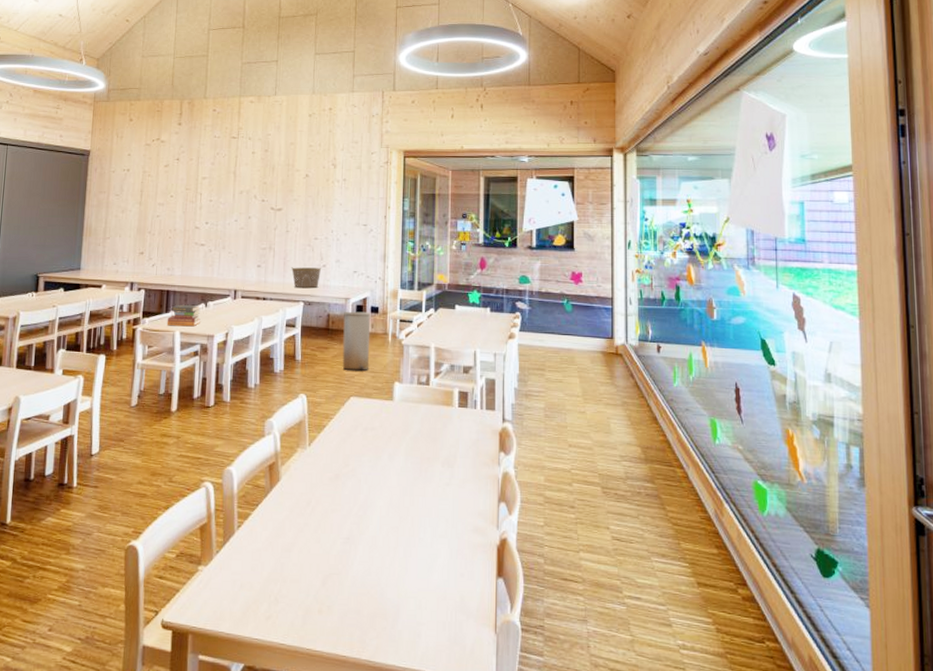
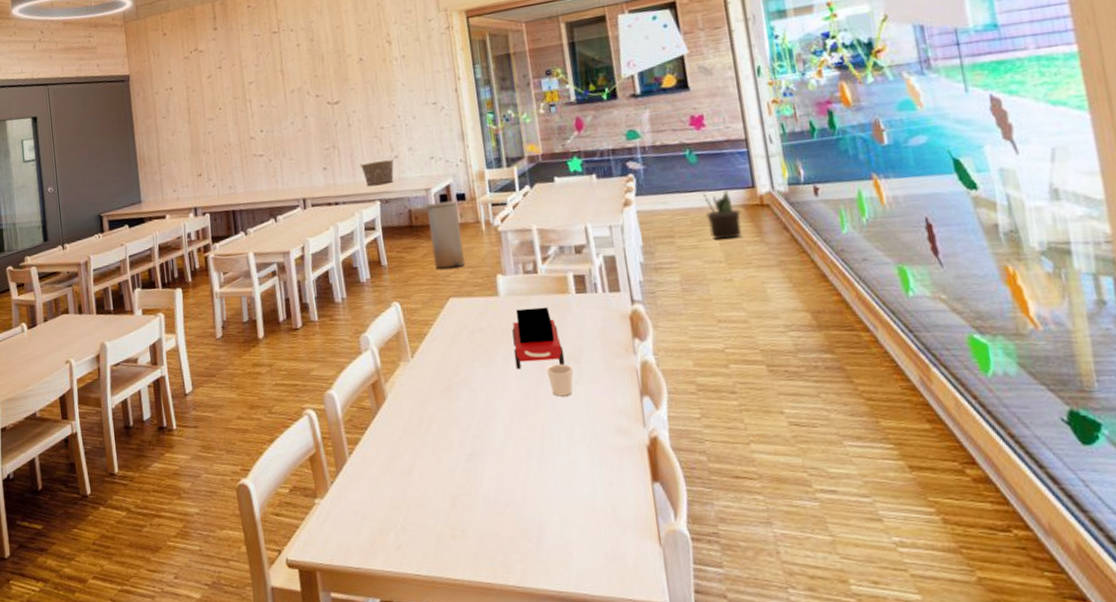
books: present [166,304,200,327] -> none [238,222,273,249]
toy truck: none [398,414,441,468] -> present [512,307,566,370]
cup: none [423,466,447,495] -> present [546,363,574,397]
planter: none [572,337,599,379] -> present [703,190,742,240]

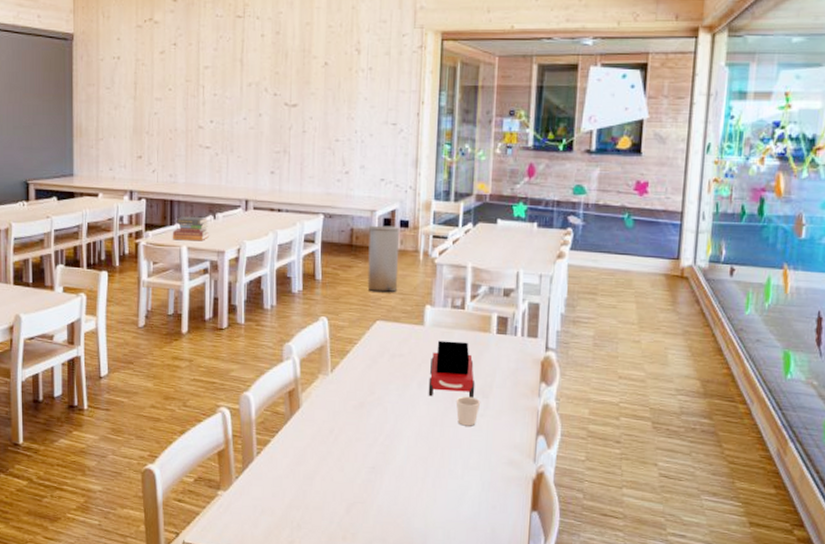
books: none [238,222,273,249] -> present [172,216,209,241]
basket: present [360,159,394,186] -> none [309,174,344,199]
planter: present [703,190,742,240] -> none [630,257,661,304]

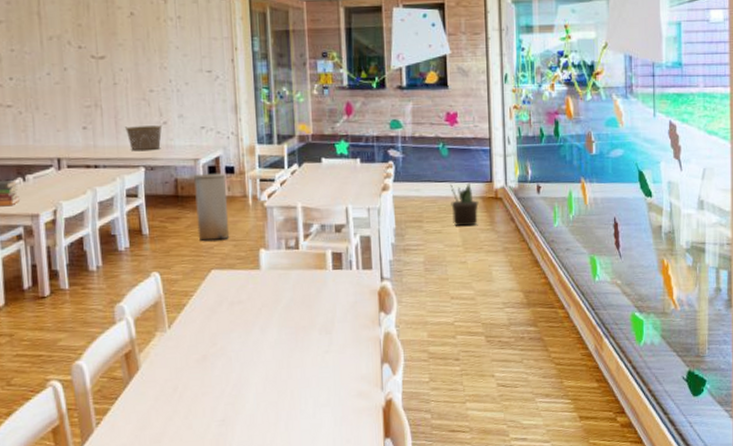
basket: none [309,174,344,199] -> present [125,125,163,151]
toy truck: present [428,341,475,398] -> none [270,281,318,340]
cup: present [456,396,481,426] -> none [300,334,325,365]
planter: none [630,257,661,304] -> present [450,182,479,227]

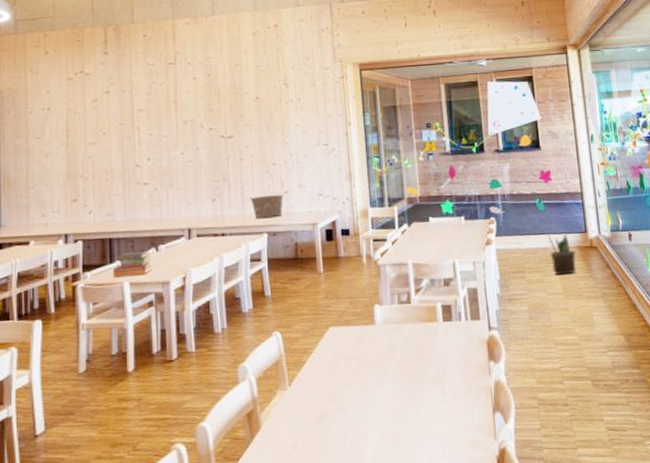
pedal bin: present [194,173,230,242] -> none [313,235,346,300]

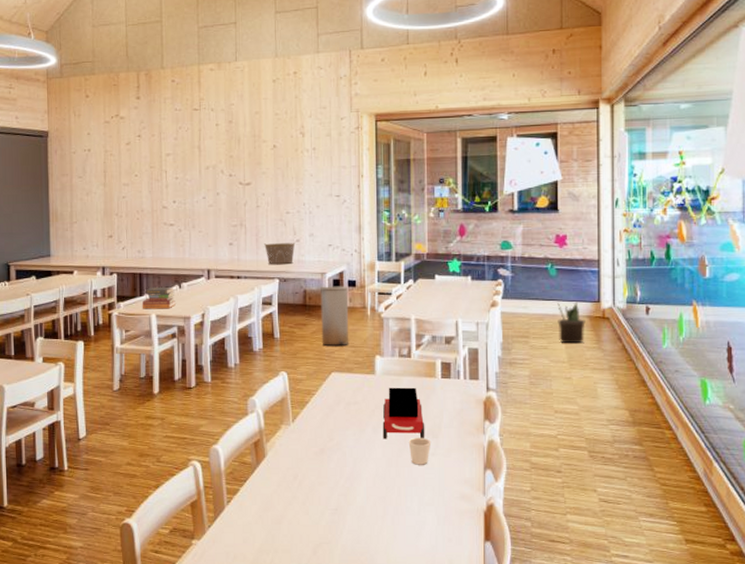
pedal bin: none [313,235,346,300] -> present [321,286,349,347]
toy truck: none [385,334,431,393] -> present [382,387,425,440]
cup: none [414,386,438,417] -> present [408,437,432,465]

